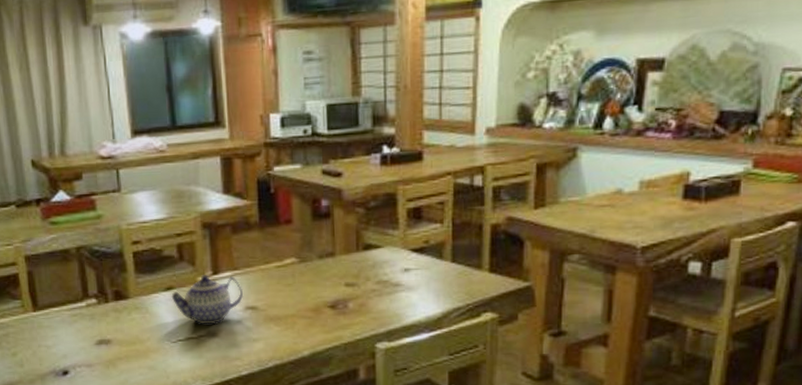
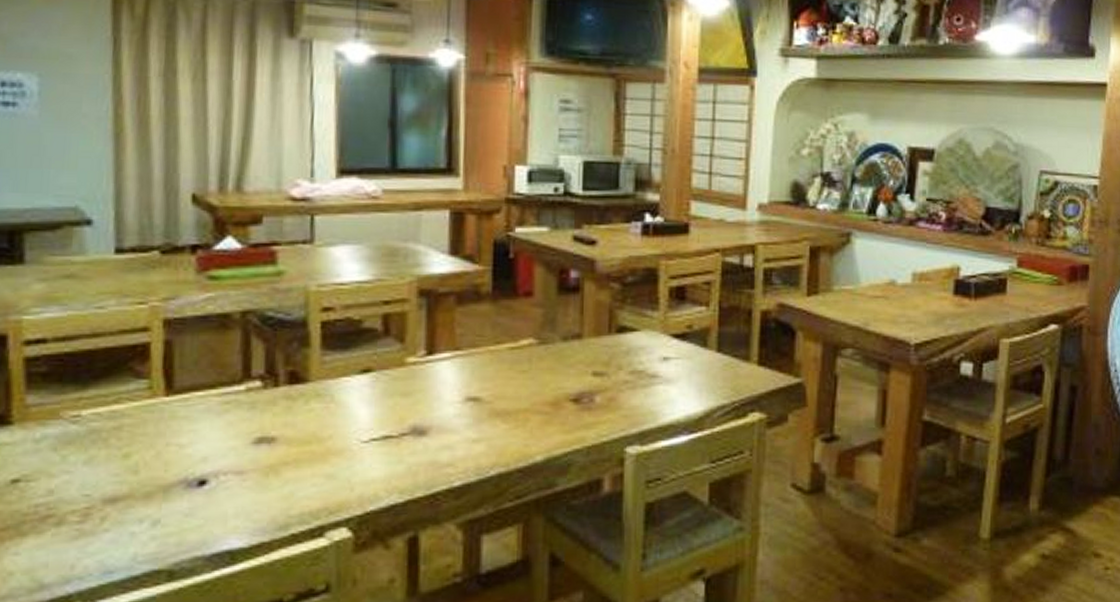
teapot: present [171,274,244,325] -> none [368,353,465,420]

